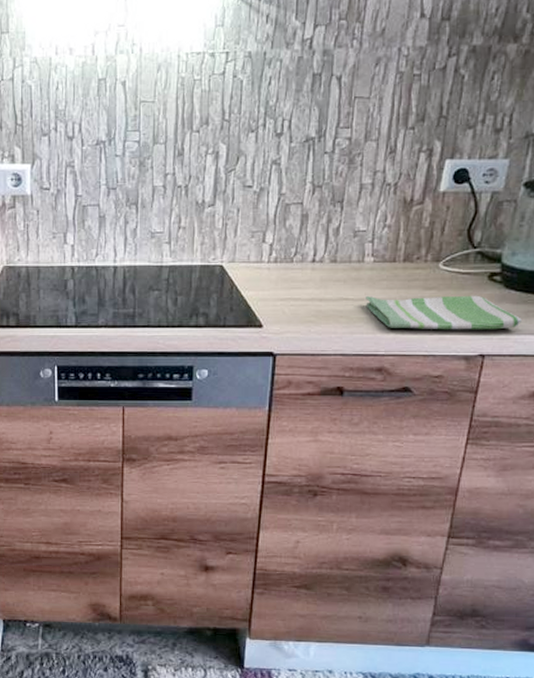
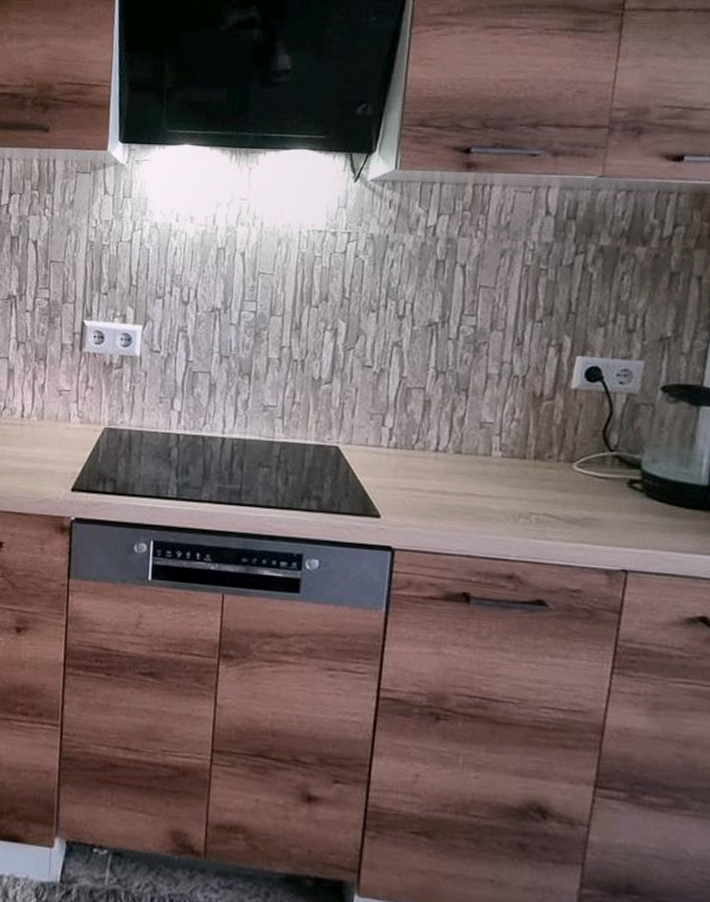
dish towel: present [366,295,522,330] -> none [494,493,667,543]

